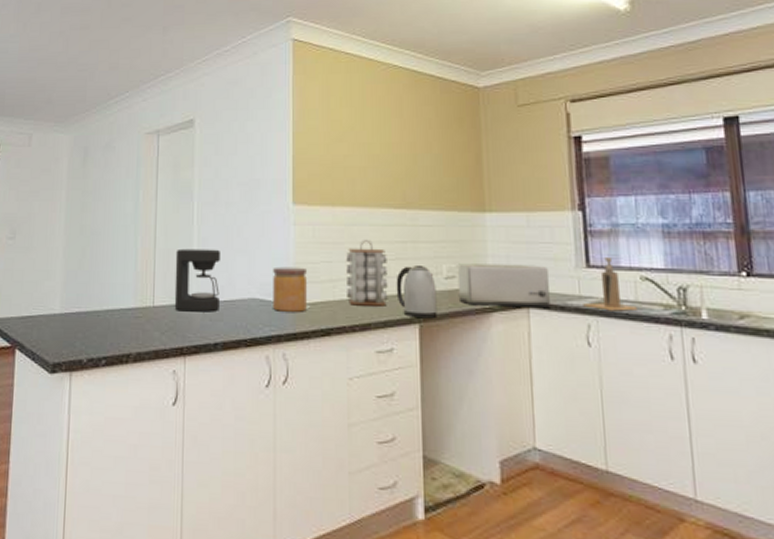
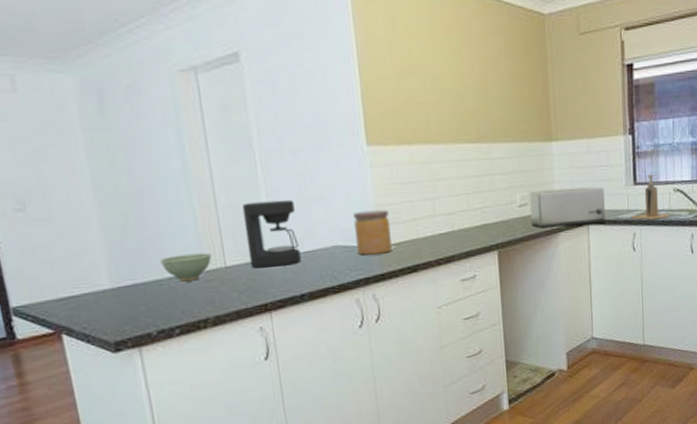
bowl: none [101,290,145,316] -> present [159,252,213,282]
spice rack: present [346,239,388,308] -> none [426,175,469,241]
kettle: present [396,266,437,319] -> none [475,197,513,246]

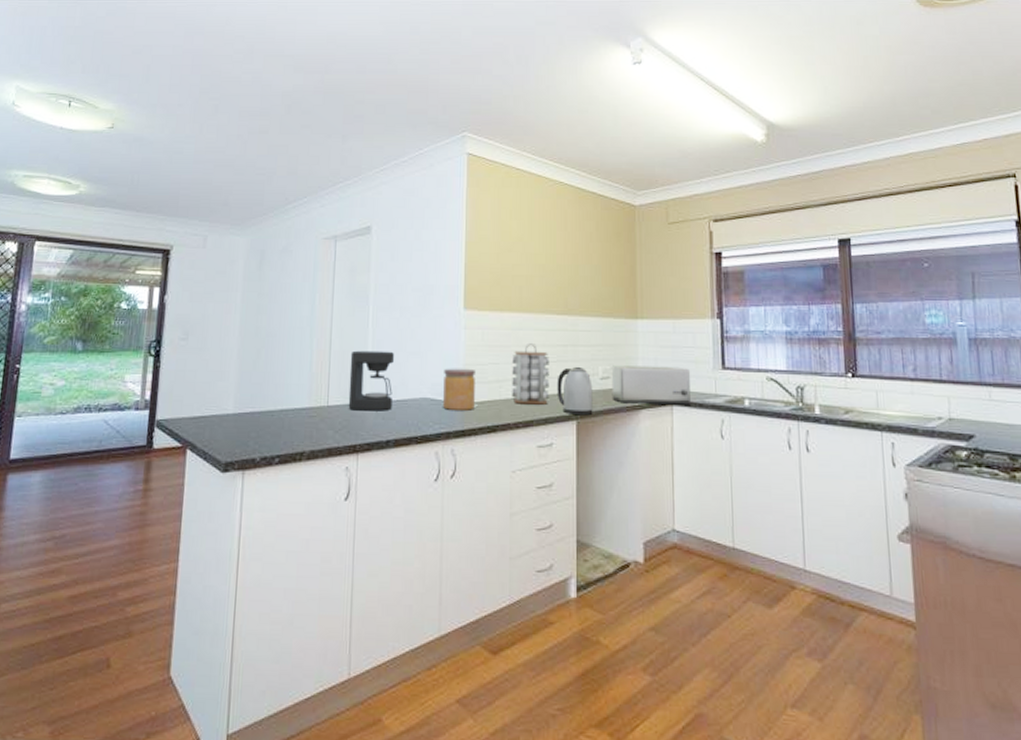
bowl: present [159,252,213,282] -> none [276,390,319,415]
spice rack: none [426,175,469,241] -> present [512,342,549,406]
kettle: none [475,197,513,246] -> present [557,367,593,416]
soap dispenser: present [630,174,670,220] -> none [718,360,763,408]

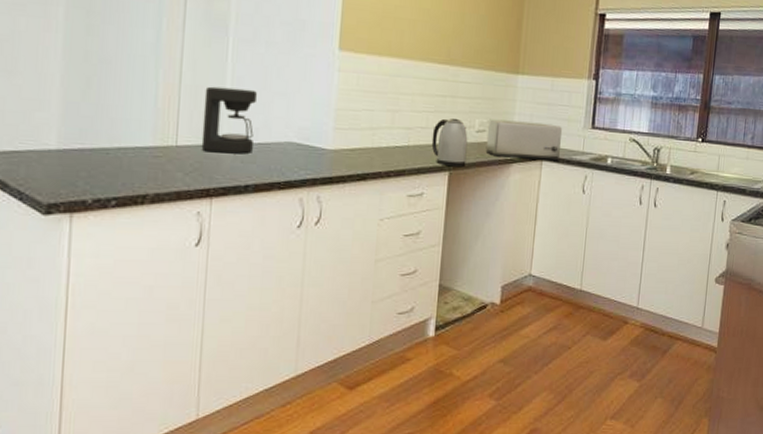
jar: present [443,368,475,410] -> none [310,112,348,157]
spice rack: present [512,342,549,406] -> none [385,90,427,155]

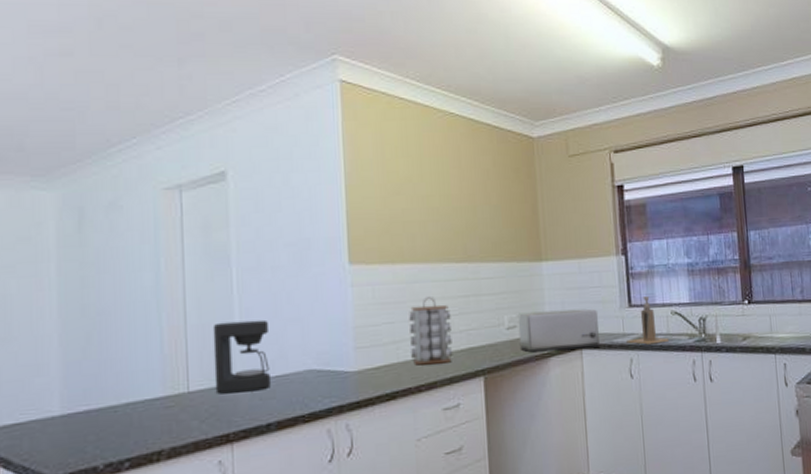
spice rack: none [385,90,427,155] -> present [409,295,453,366]
kettle: present [431,118,468,167] -> none [460,318,501,371]
soap dispenser: none [584,121,623,166] -> present [626,296,669,345]

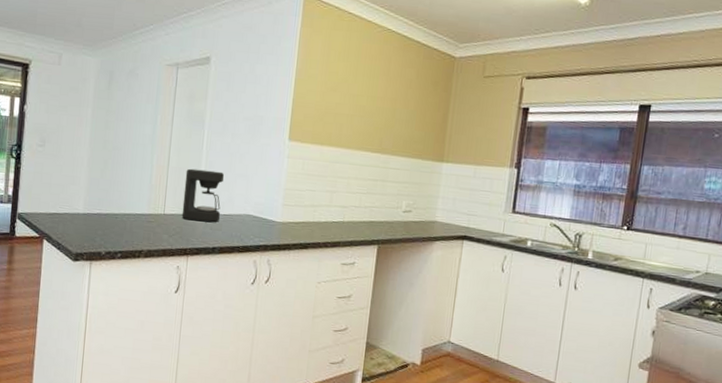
spice rack: present [409,295,453,366] -> none [324,175,360,230]
toaster: present [517,308,600,353] -> none [411,201,484,241]
soap dispenser: present [626,296,669,345] -> none [504,206,543,248]

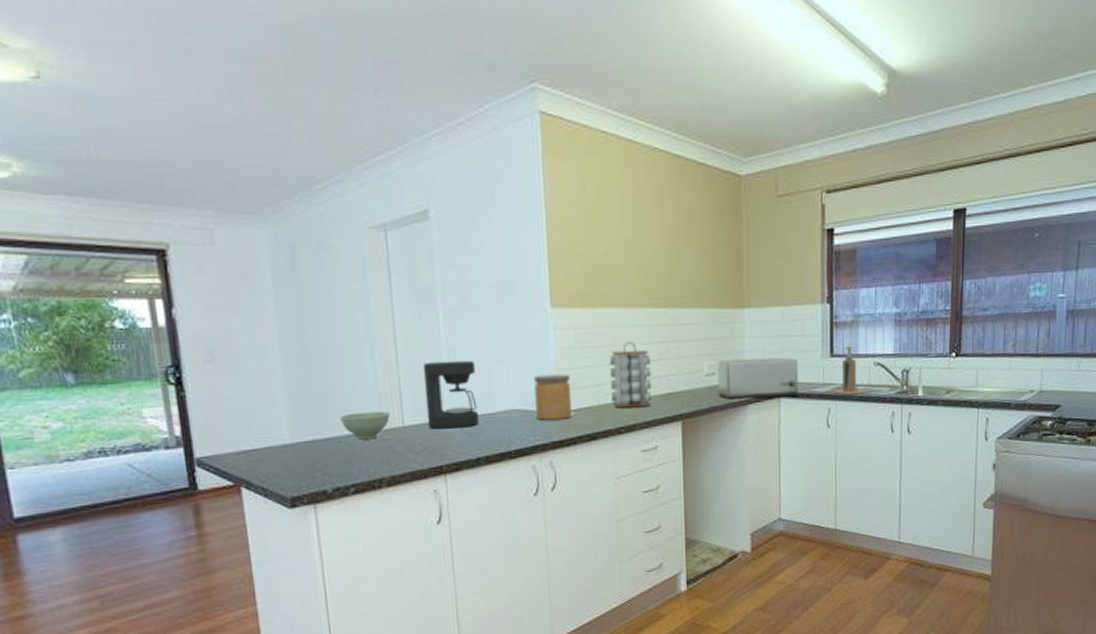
bowl: none [120,198,157,220] -> present [339,411,391,440]
jar: none [263,190,294,229] -> present [534,373,572,420]
spice rack: none [324,175,360,230] -> present [610,340,652,409]
toaster: none [411,201,484,241] -> present [717,357,799,400]
soap dispenser: none [504,206,543,248] -> present [826,346,869,395]

